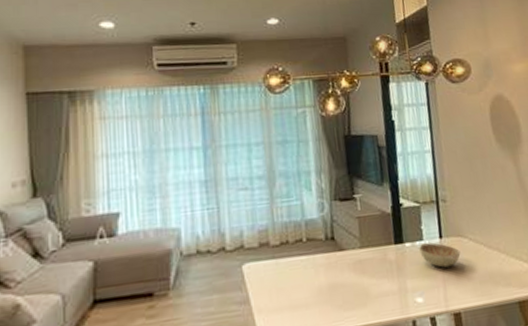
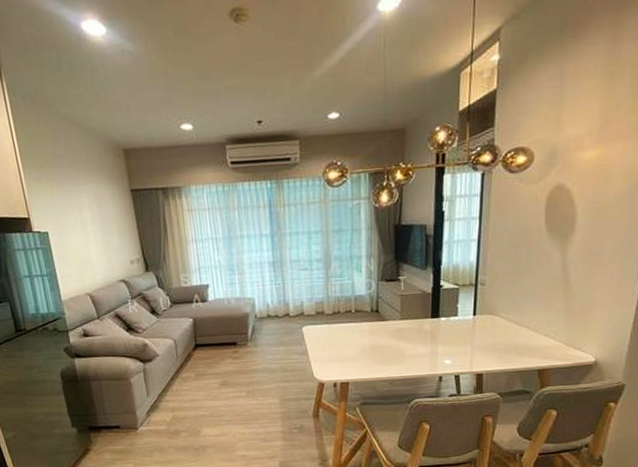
decorative bowl: present [419,242,461,268] -> none [453,318,491,339]

